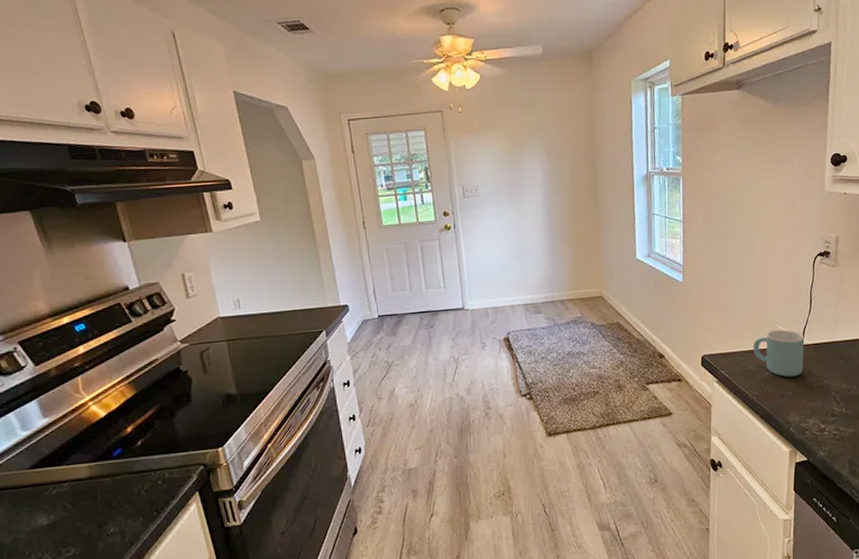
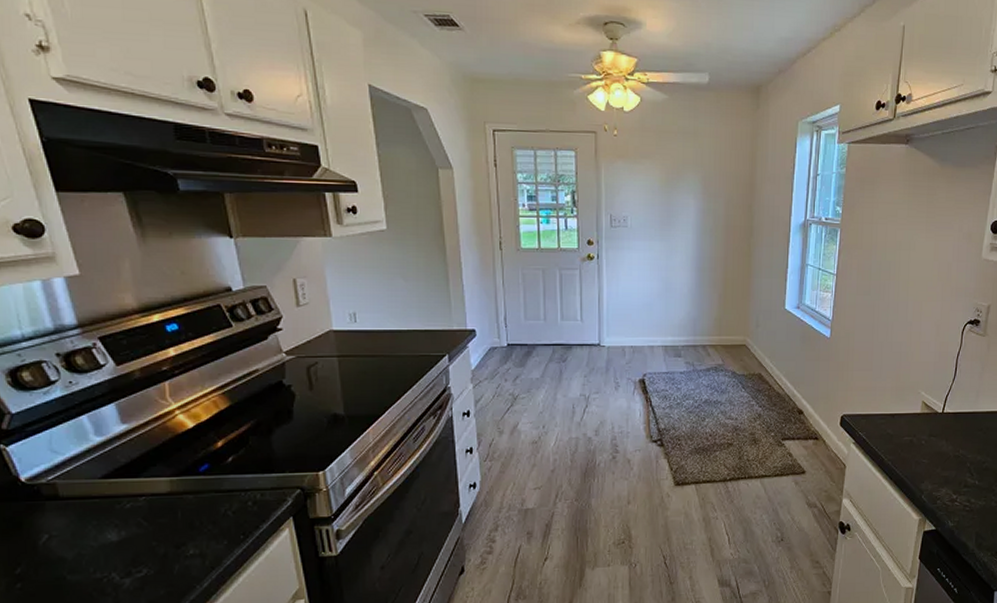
mug: present [753,329,805,377] -> none [893,395,946,445]

